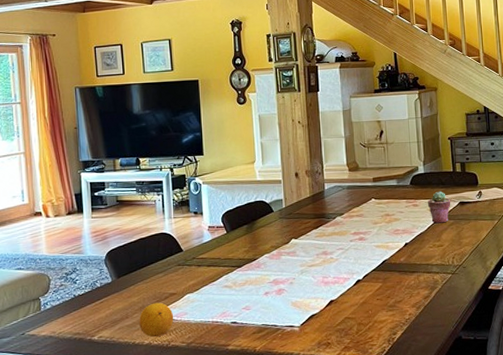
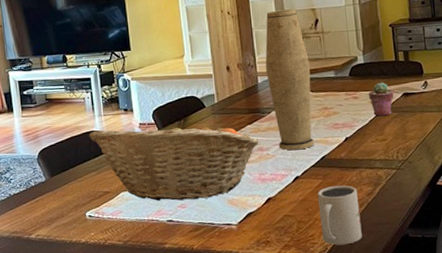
fruit: present [139,302,174,338] -> none [75,201,109,236]
fruit basket: none [158,224,324,303] -> present [89,120,259,201]
vase: none [332,120,376,255] -> present [265,9,315,151]
mug: none [377,288,418,347] -> present [317,185,362,245]

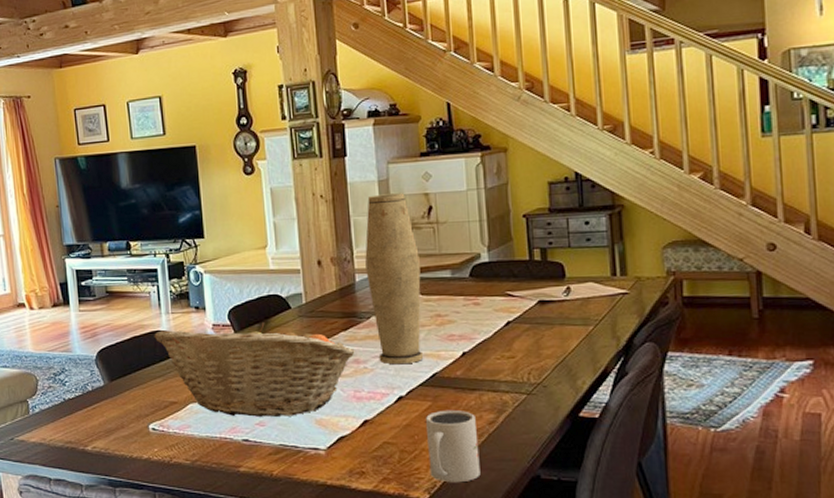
potted succulent: present [368,82,394,117] -> none [493,286,527,328]

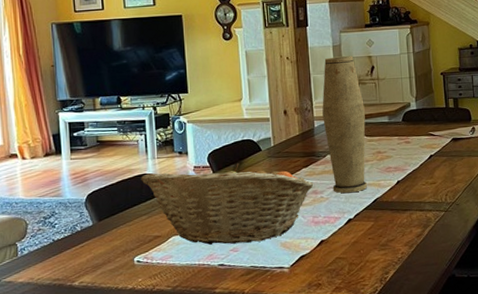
mug: present [425,409,481,483] -> none [368,227,411,287]

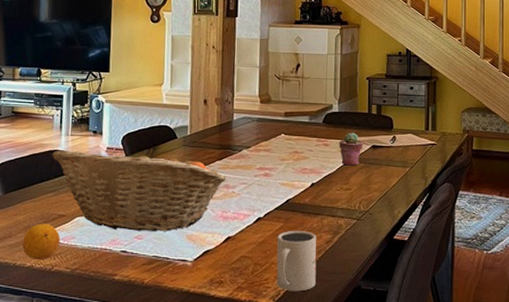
fruit: none [122,245,159,282] -> present [22,223,61,260]
vase: present [322,56,368,194] -> none [242,50,286,191]
mug: none [368,227,411,287] -> present [276,230,317,292]
potted succulent: none [419,127,444,161] -> present [338,132,363,166]

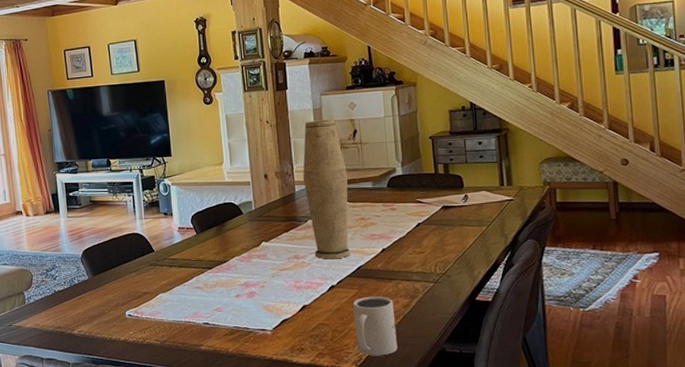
fruit: present [22,223,61,260] -> none [115,301,148,334]
fruit basket: present [52,149,227,231] -> none [130,226,295,304]
vase: none [242,50,286,191] -> present [303,119,351,260]
potted succulent: present [338,132,363,166] -> none [406,194,433,229]

